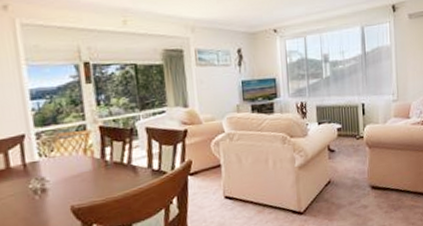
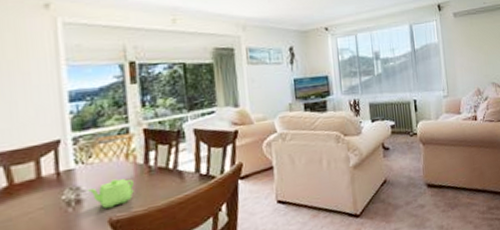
teapot: none [50,171,93,197] -> present [86,178,134,209]

